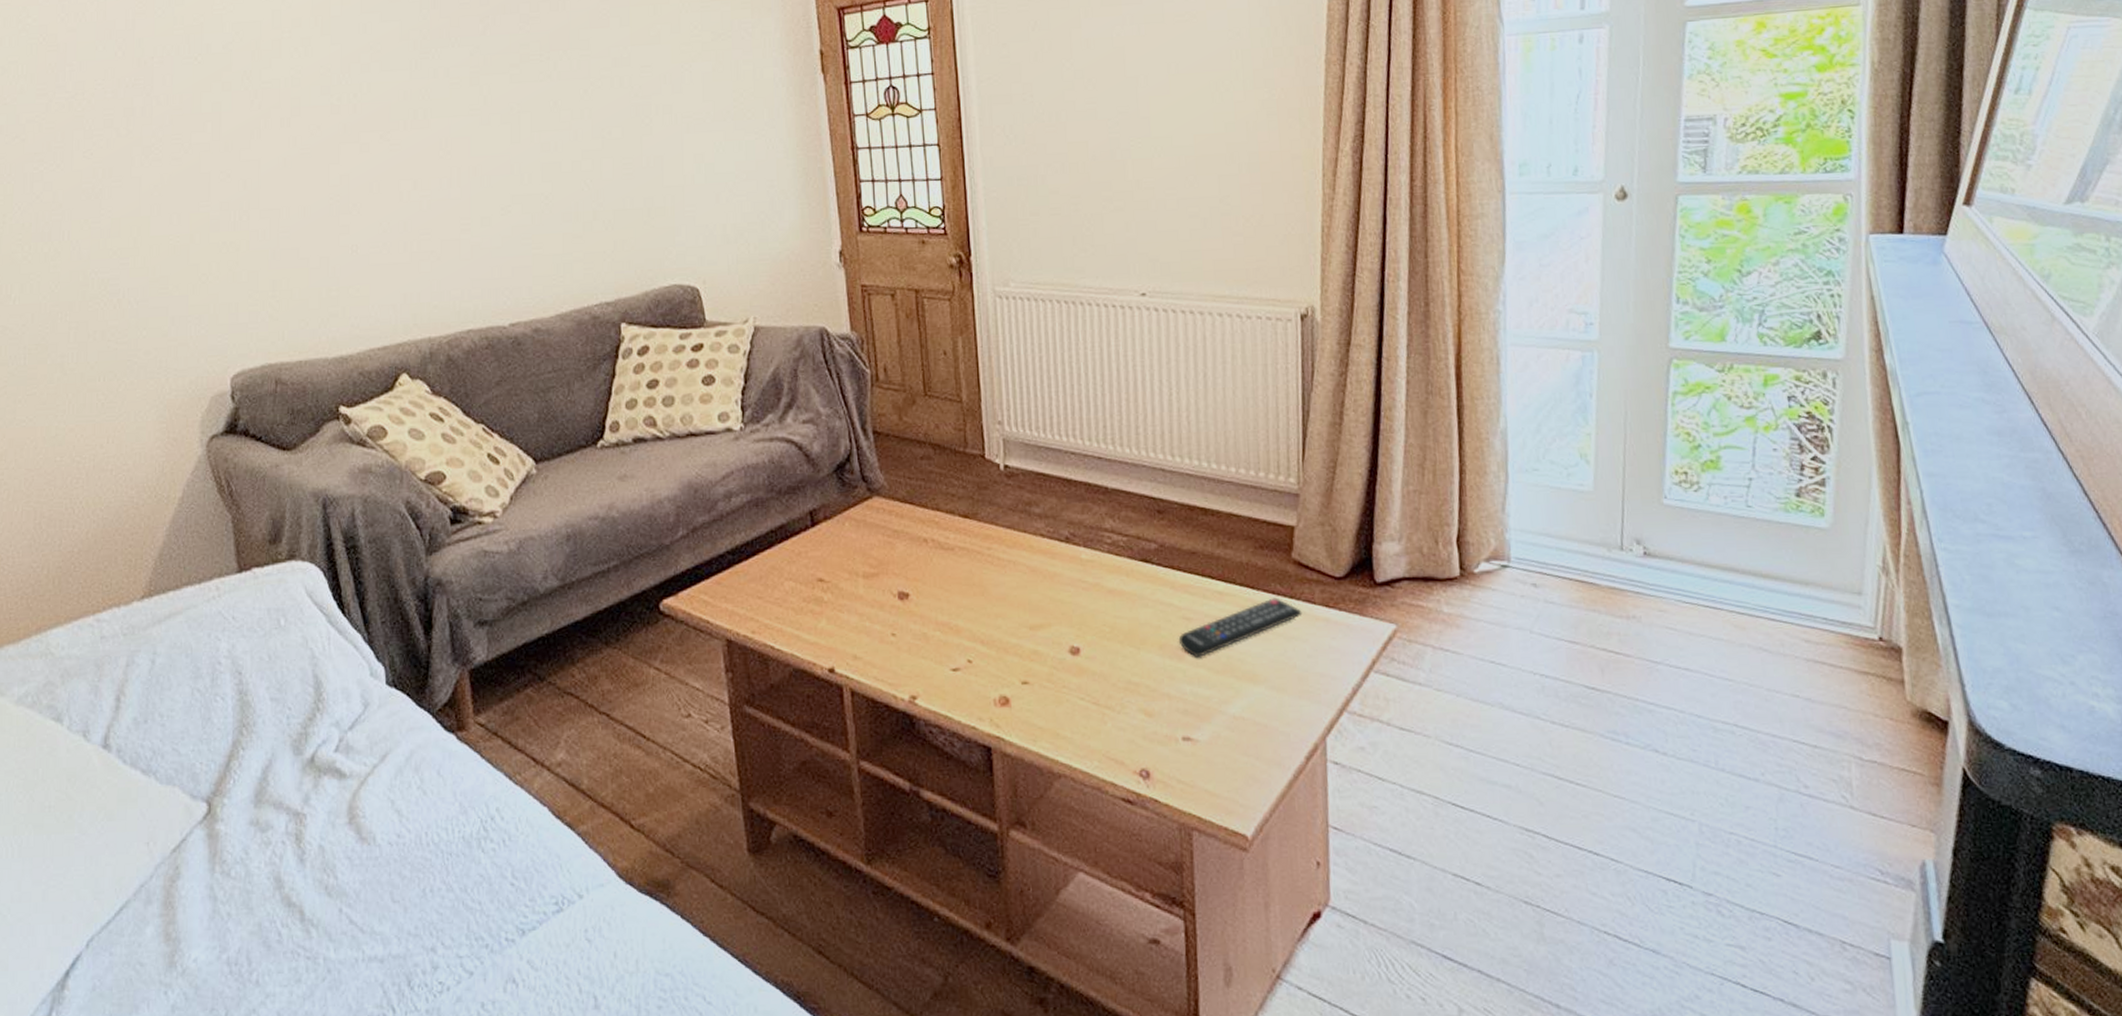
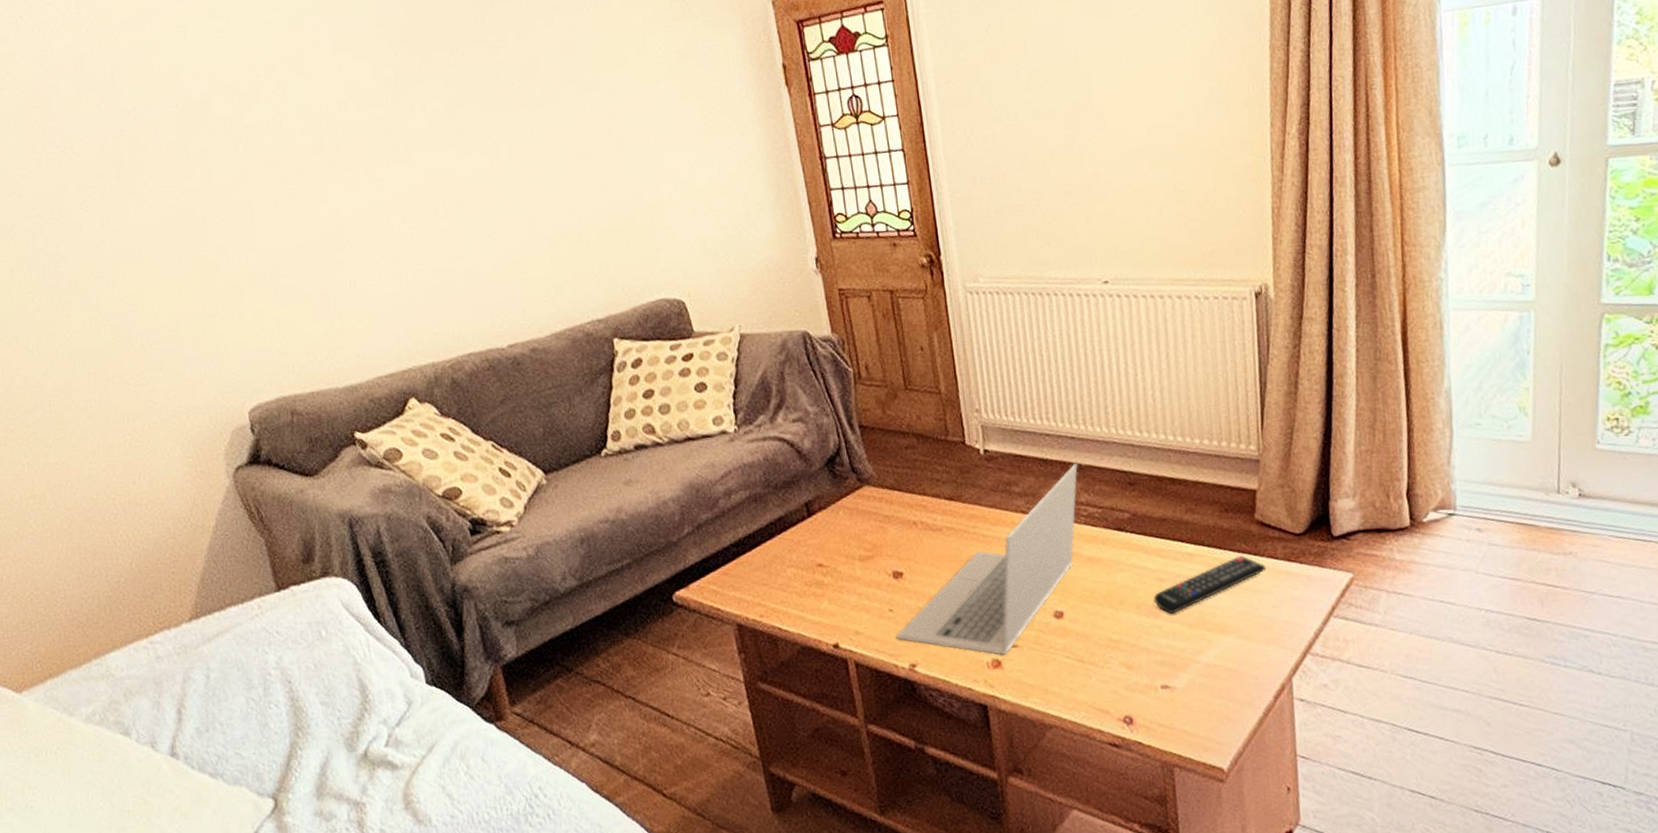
laptop: none [898,485,1105,692] -> present [896,462,1079,655]

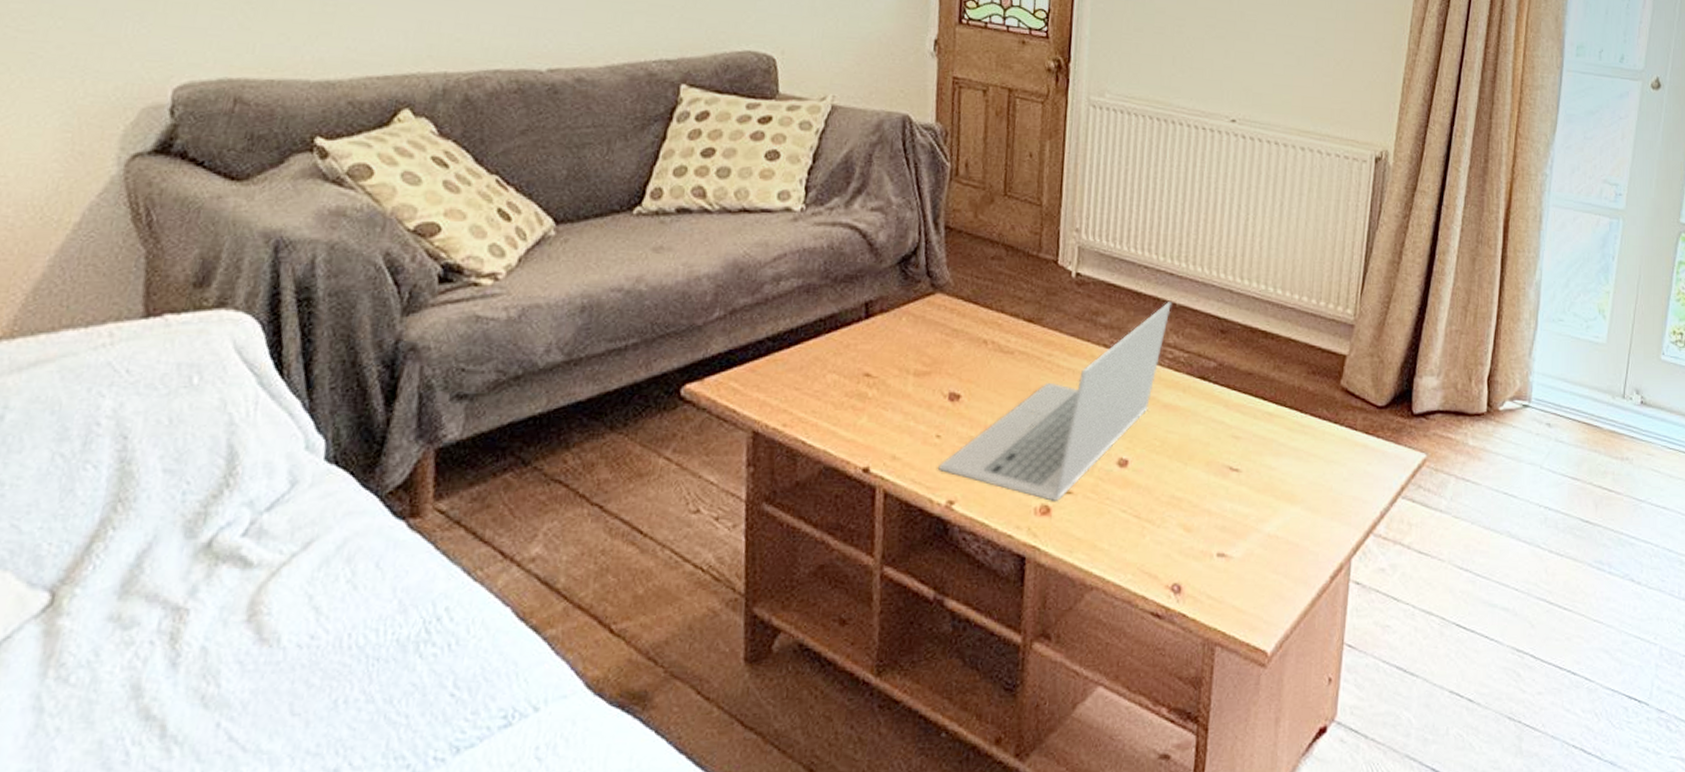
remote control: present [1153,555,1267,614] -> none [1225,422,1344,475]

